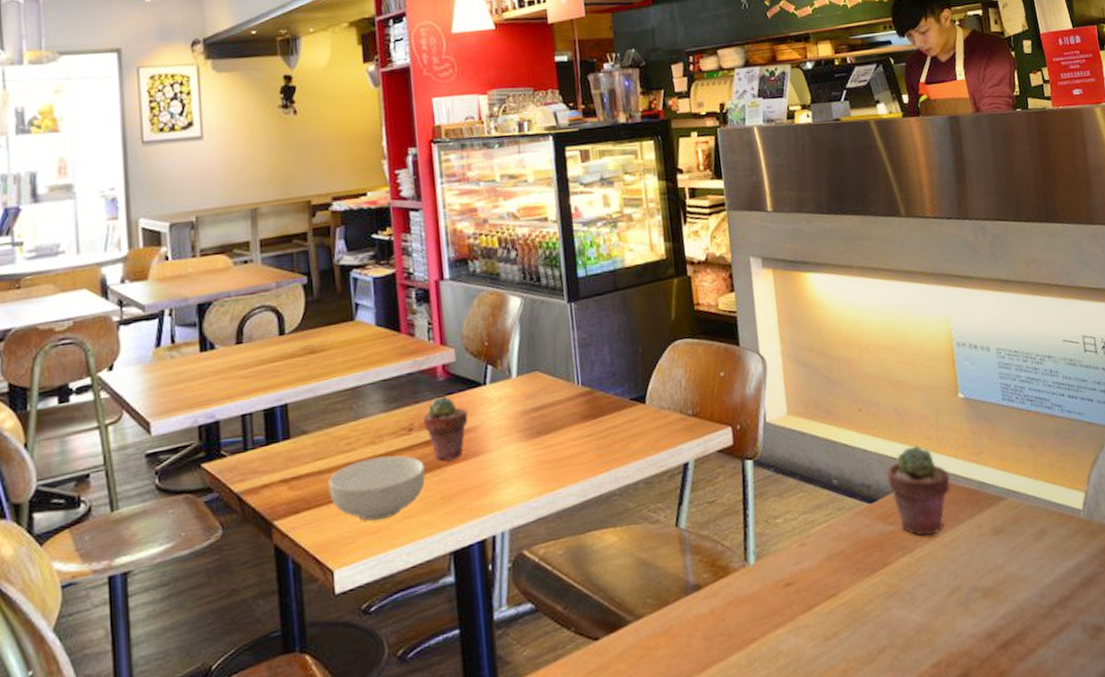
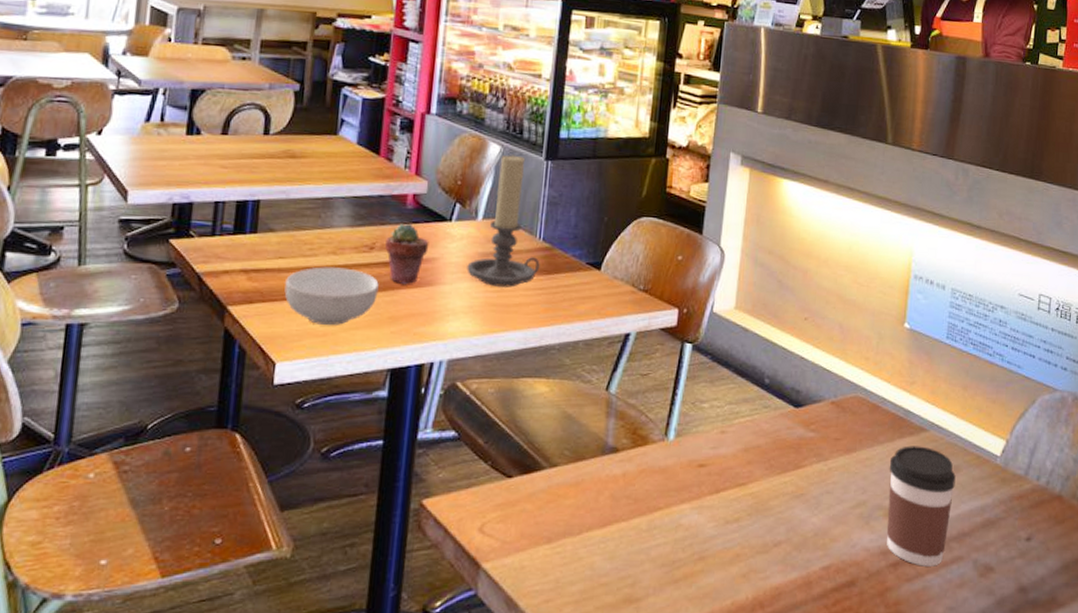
candle holder: none [510,303,584,443] -> present [467,154,540,287]
potted succulent: present [887,445,950,536] -> none [817,363,878,450]
coffee cup: none [975,515,1050,642] -> present [886,446,956,566]

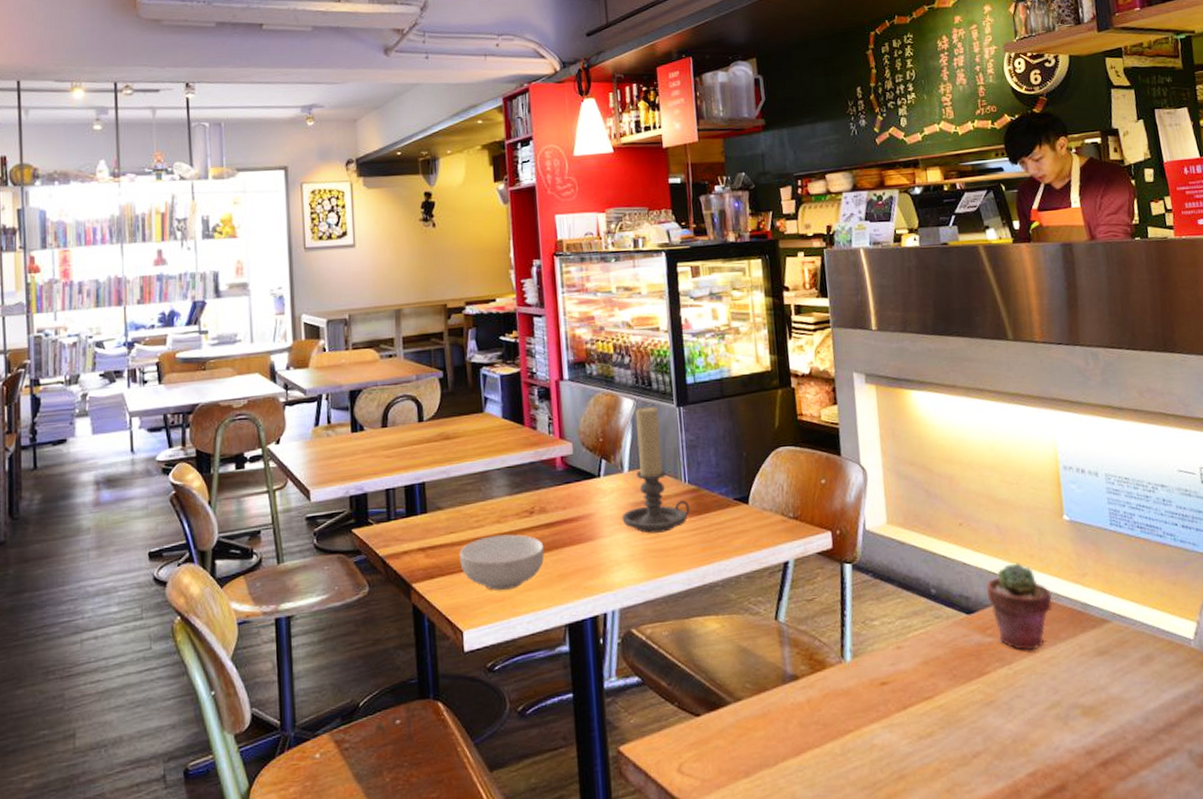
potted succulent: present [385,222,429,285] -> none [543,484,584,543]
potted succulent: none [817,363,878,450] -> present [987,563,1052,650]
coffee cup: present [886,446,956,566] -> none [1077,638,1155,763]

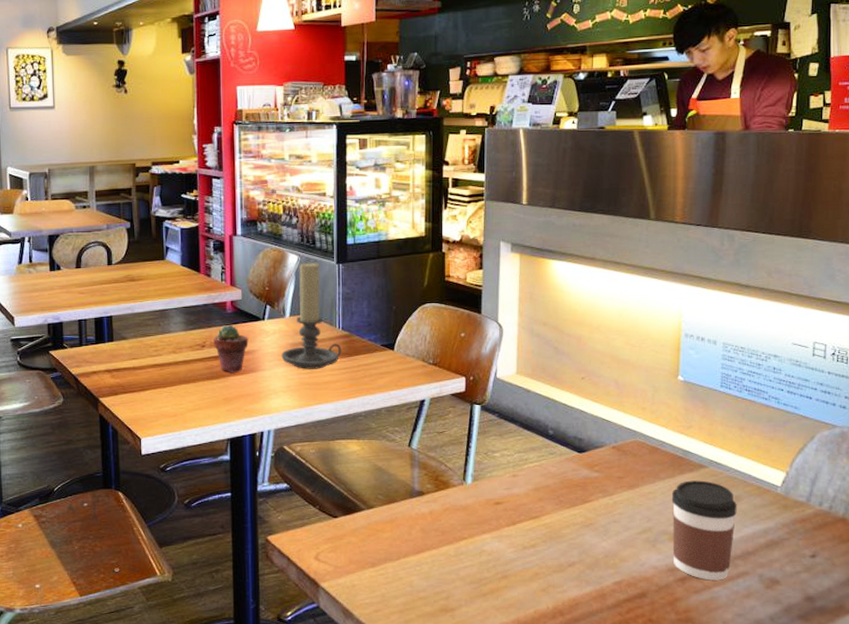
cereal bowl: present [459,534,545,590] -> none [140,363,213,408]
potted succulent: none [543,484,584,543] -> present [214,324,249,373]
potted succulent: present [987,563,1052,650] -> none [599,413,657,486]
coffee cup: none [1077,638,1155,763] -> present [671,480,737,581]

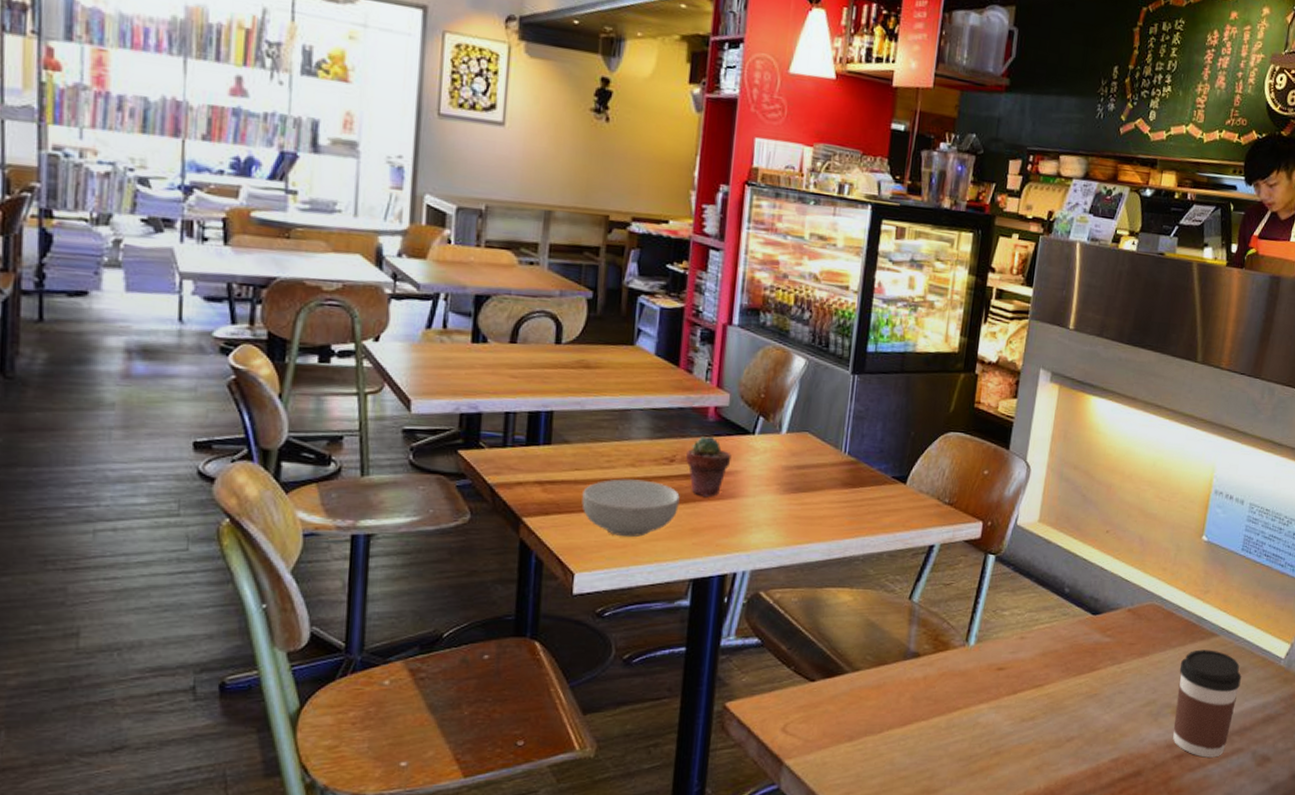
cereal bowl: none [140,363,213,408] -> present [582,478,680,537]
candle holder: present [281,261,342,369] -> none [770,367,845,500]

